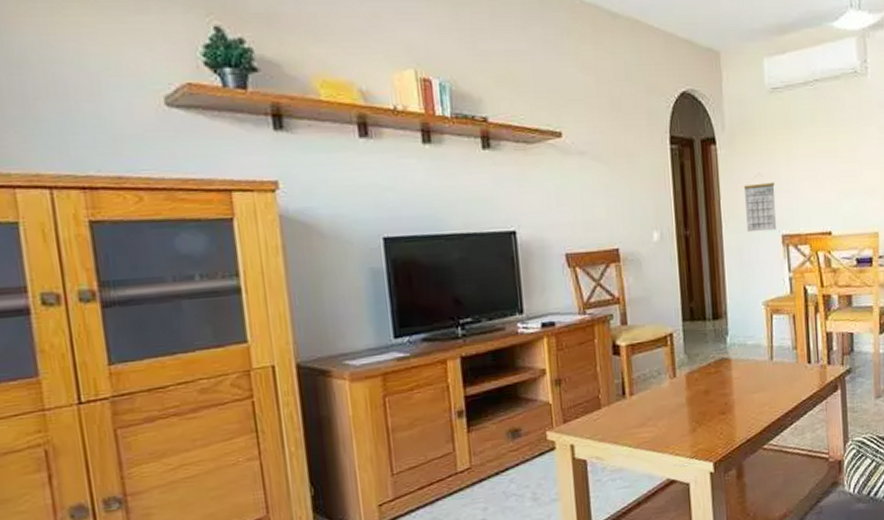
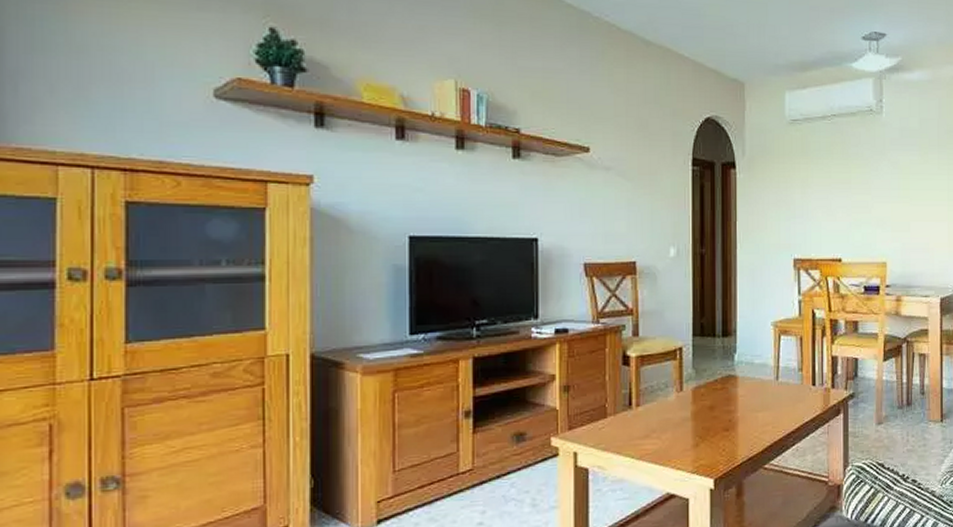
calendar: present [743,173,776,233] -> none [759,198,790,254]

